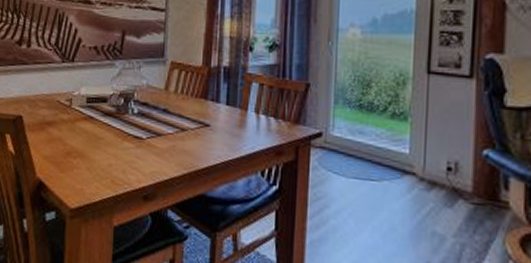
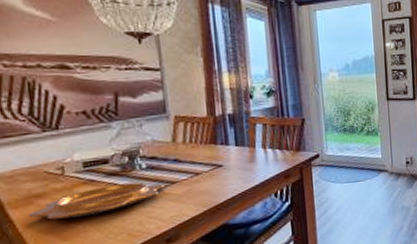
decorative bowl: none [39,125,151,153] -> present [27,182,165,220]

